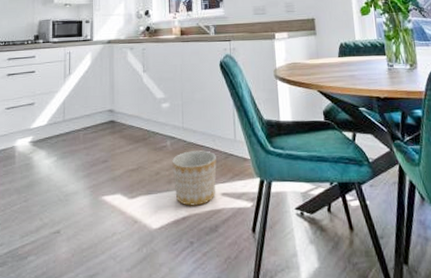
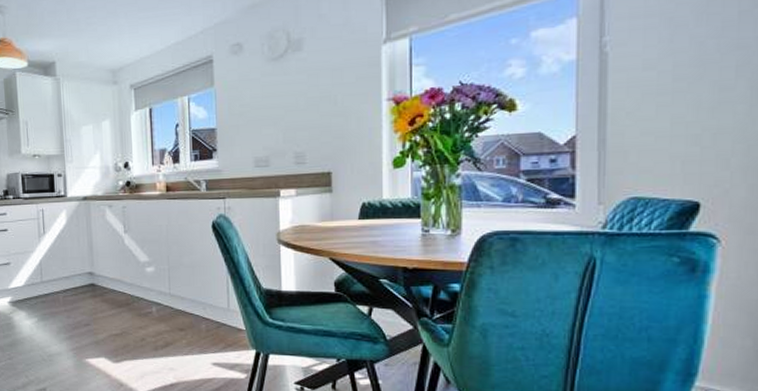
planter: present [172,150,217,206] -> none [158,318,207,374]

